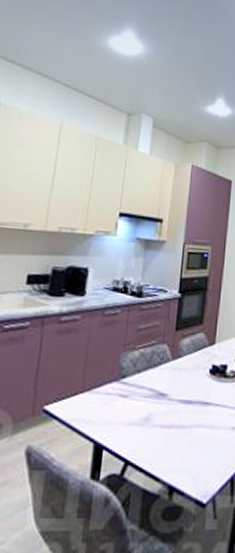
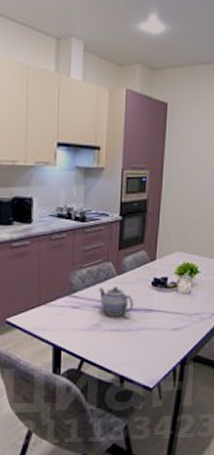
teapot: none [150,373,190,409] -> present [98,286,134,316]

